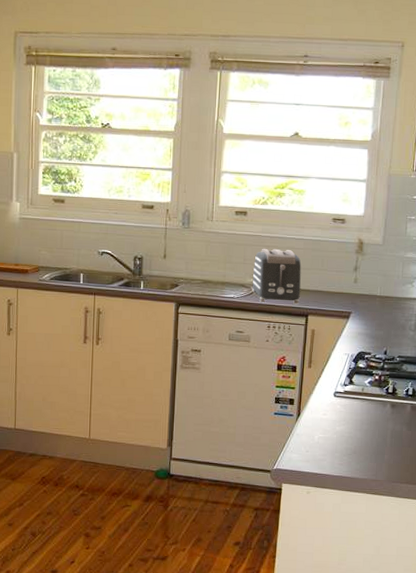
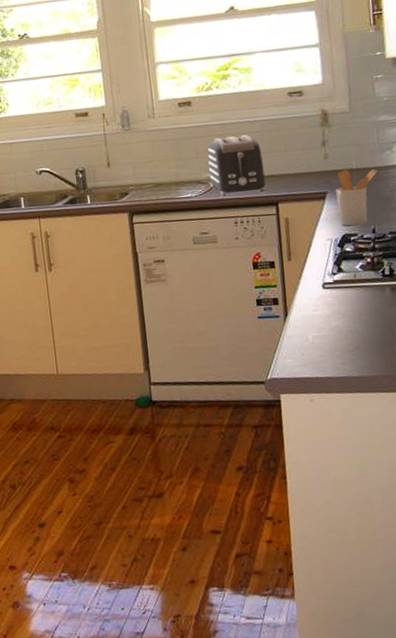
utensil holder: none [358,295,397,346] -> present [335,169,378,226]

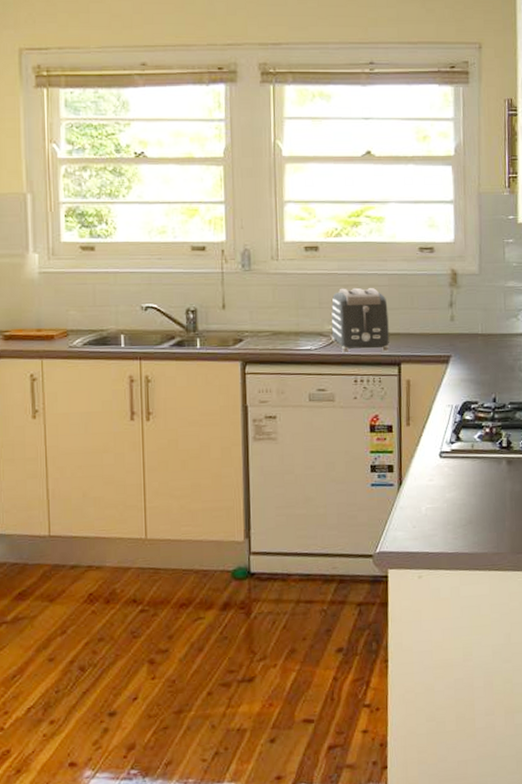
utensil holder: present [335,169,378,226] -> none [460,334,502,394]

